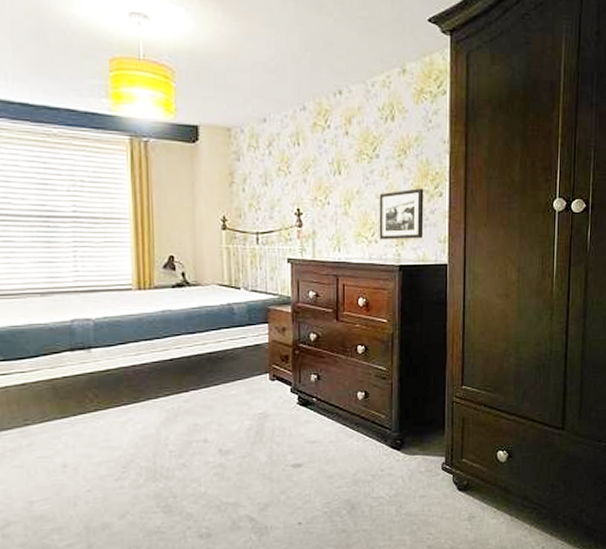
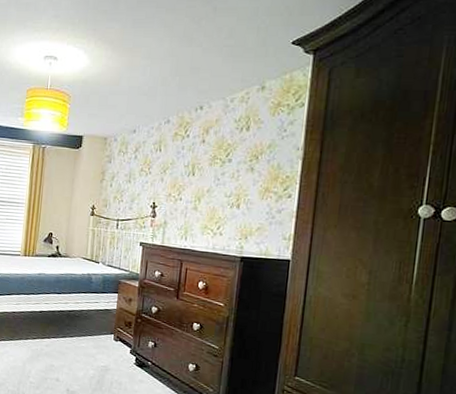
picture frame: present [379,188,424,240] -> none [224,189,273,235]

